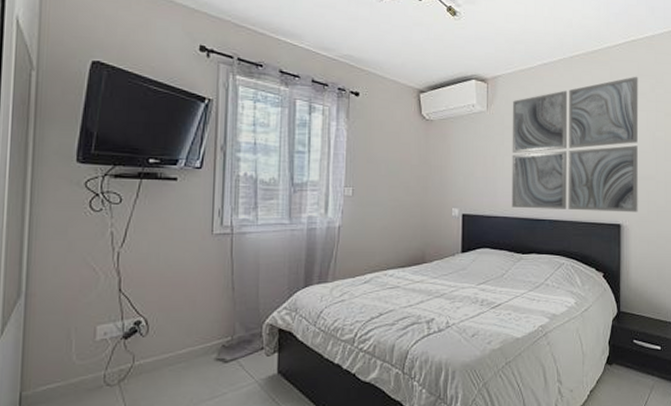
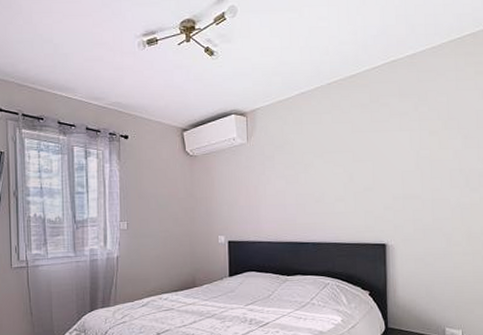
wall art: present [511,76,639,213] -> none [272,96,404,233]

